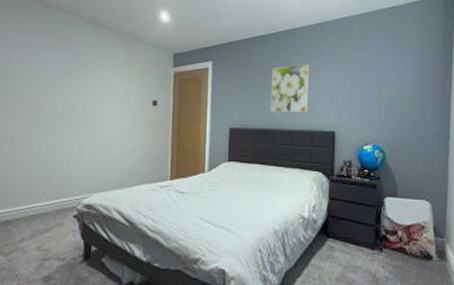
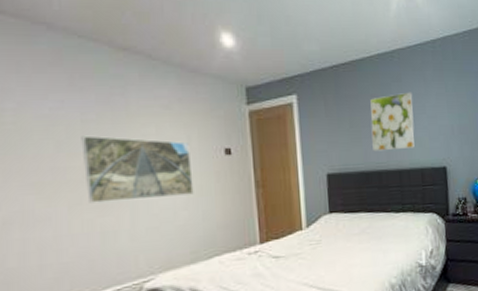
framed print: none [54,83,128,135] -> present [81,135,194,203]

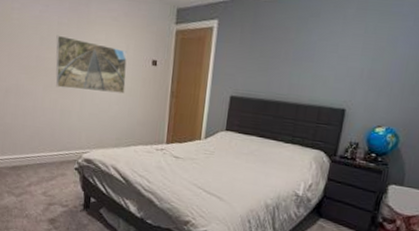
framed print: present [370,92,415,152] -> none [276,28,328,86]

